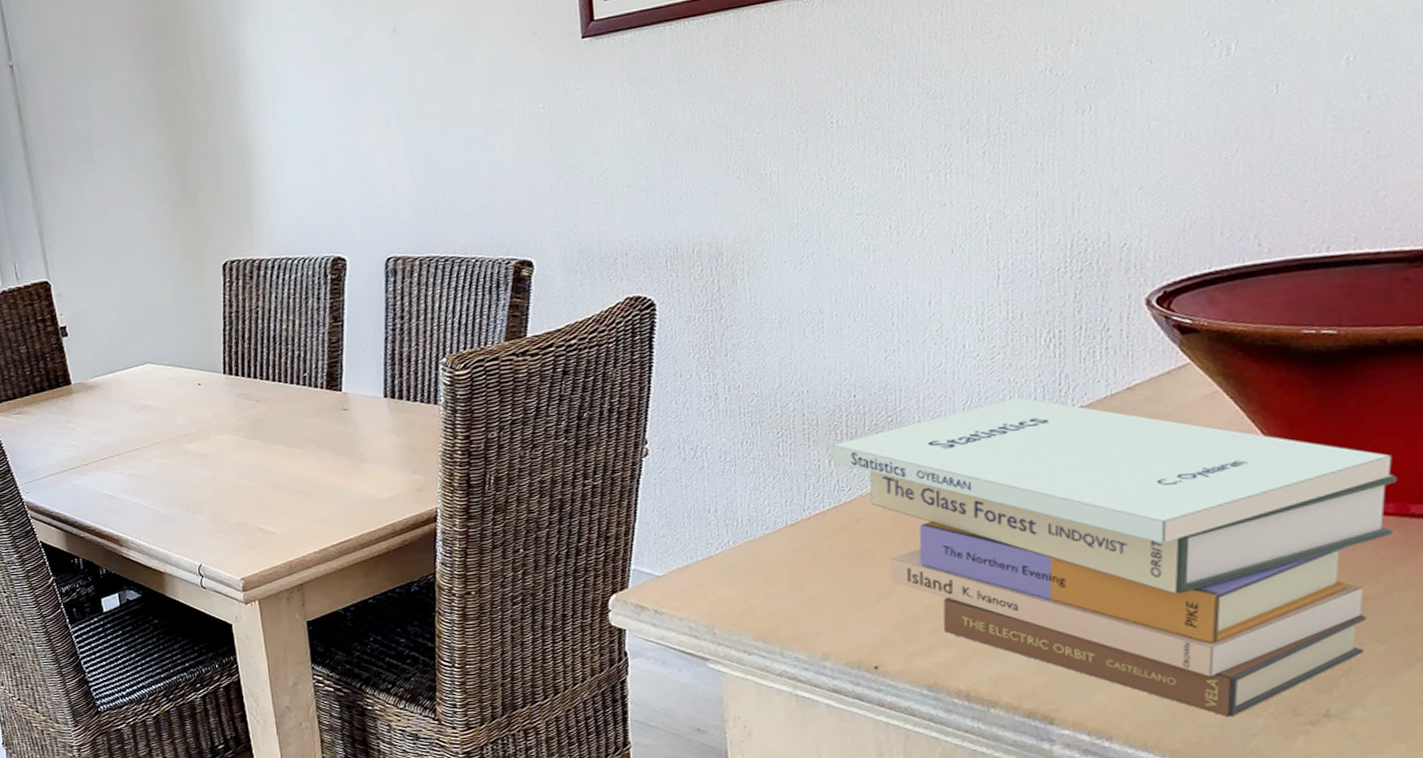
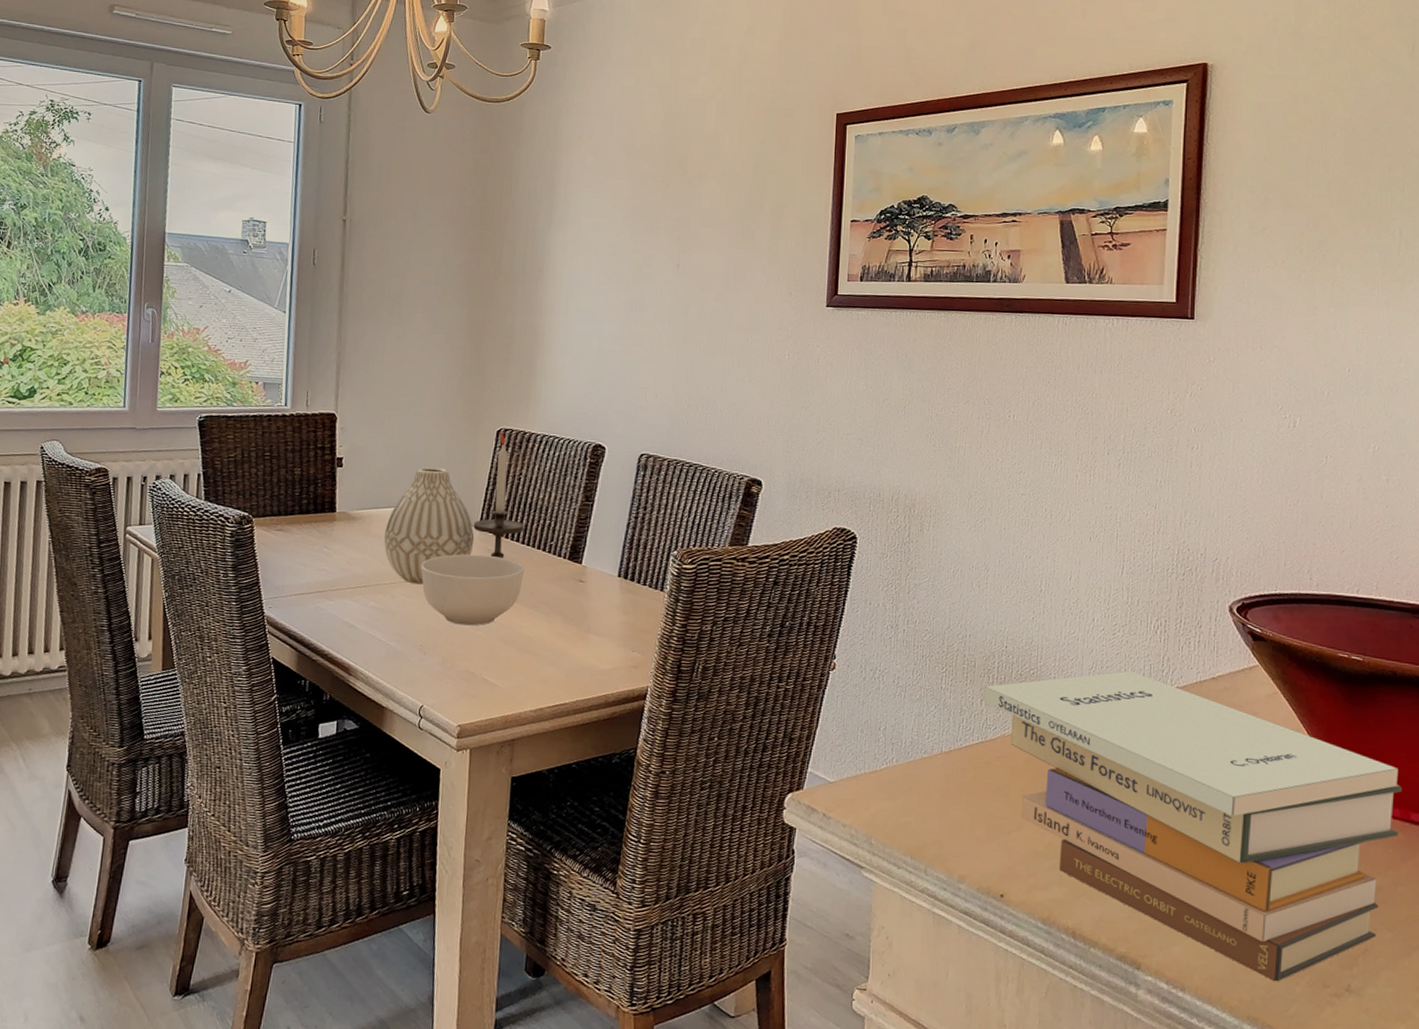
vase: none [125,316,222,444] -> present [383,467,475,585]
bowl: none [170,399,281,477] -> present [420,554,525,626]
candlestick: none [216,264,273,402] -> present [473,431,525,559]

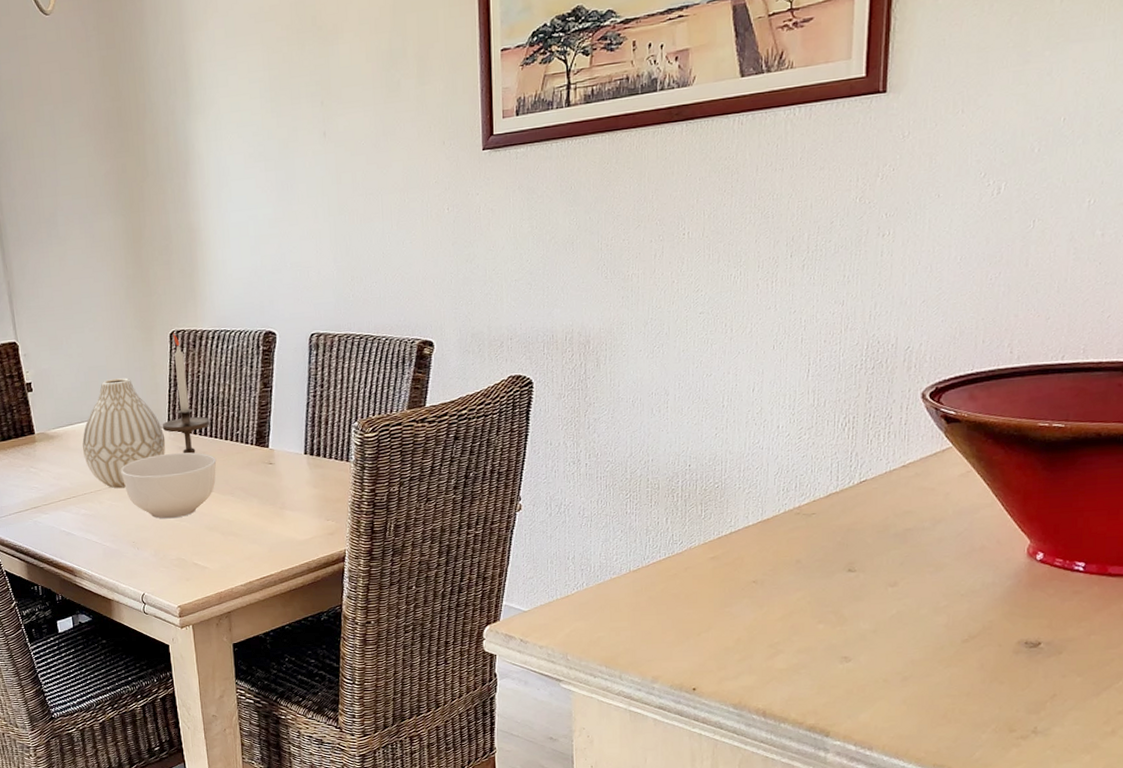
books: present [983,671,1402,982] -> none [668,471,1100,733]

